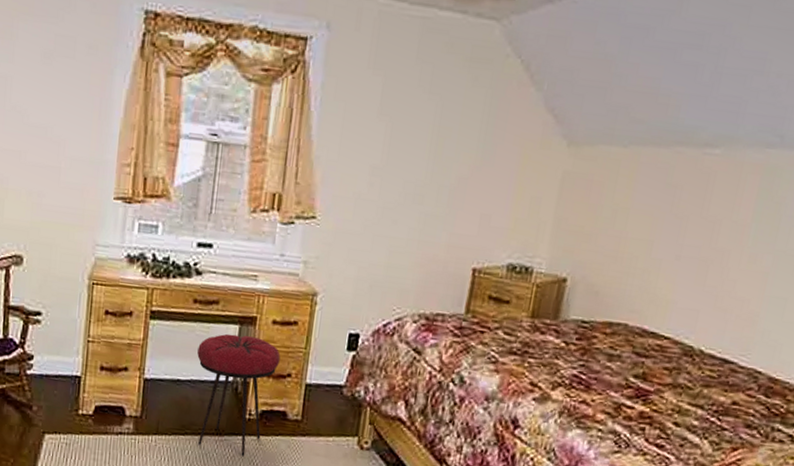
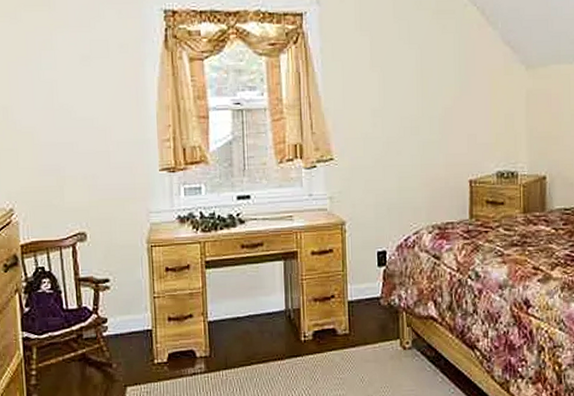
stool: present [197,333,281,456] -> none [251,269,323,374]

